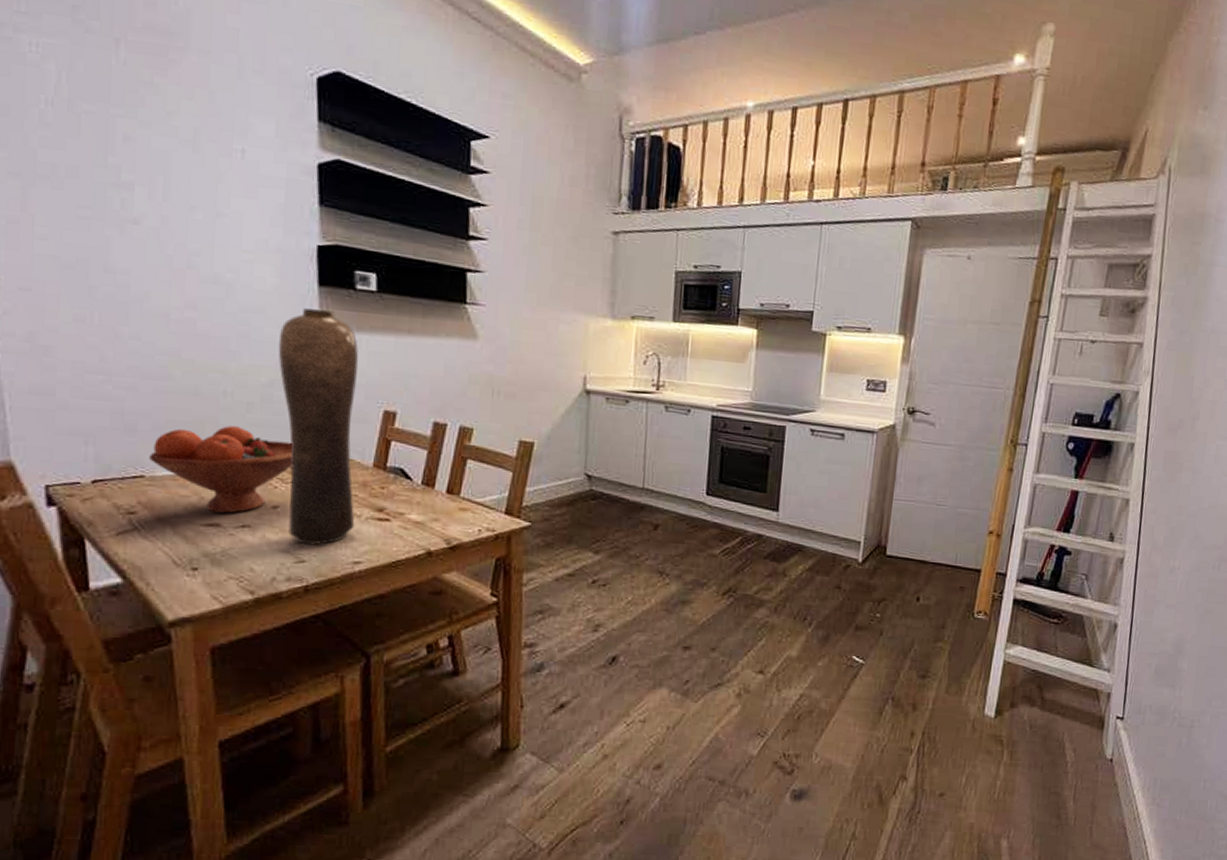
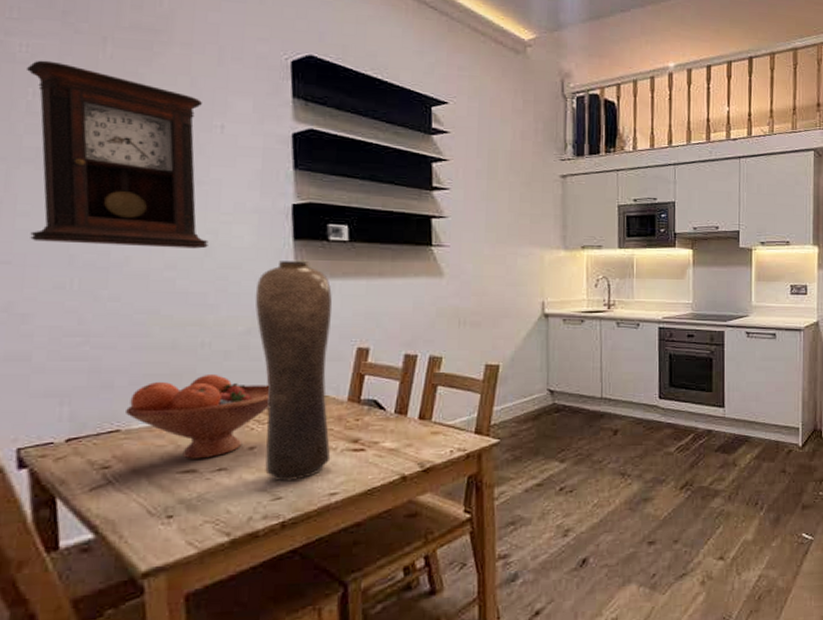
pendulum clock: none [37,62,230,289] -> present [26,60,209,249]

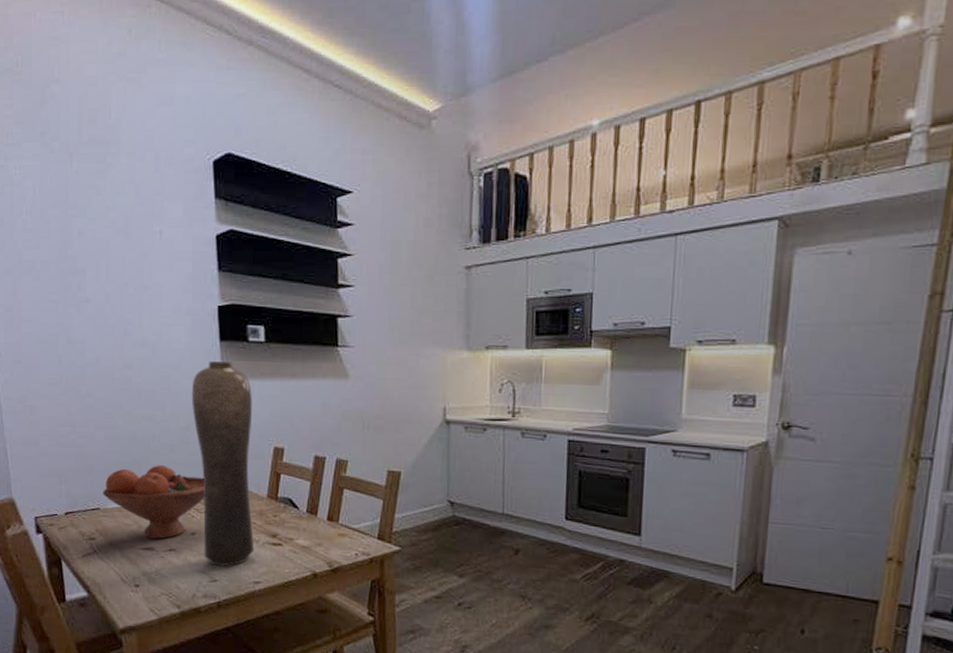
pendulum clock: present [26,60,209,249] -> none [20,180,154,350]

